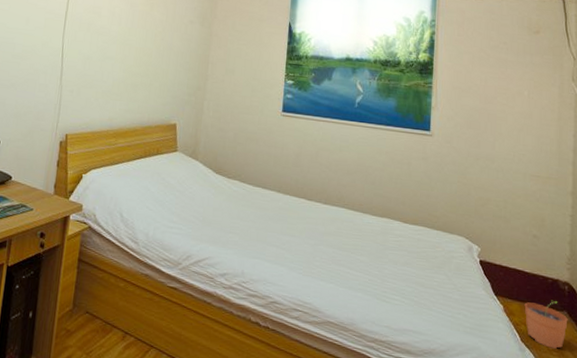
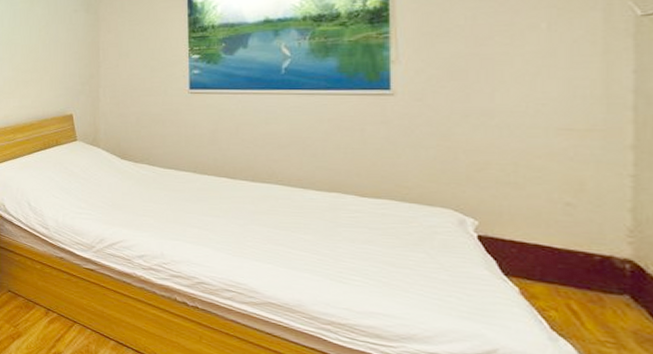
plant pot: present [524,300,568,349] -> none [554,281,632,340]

